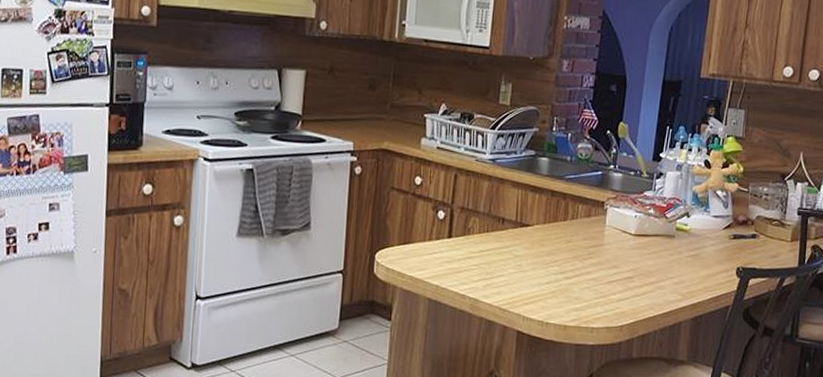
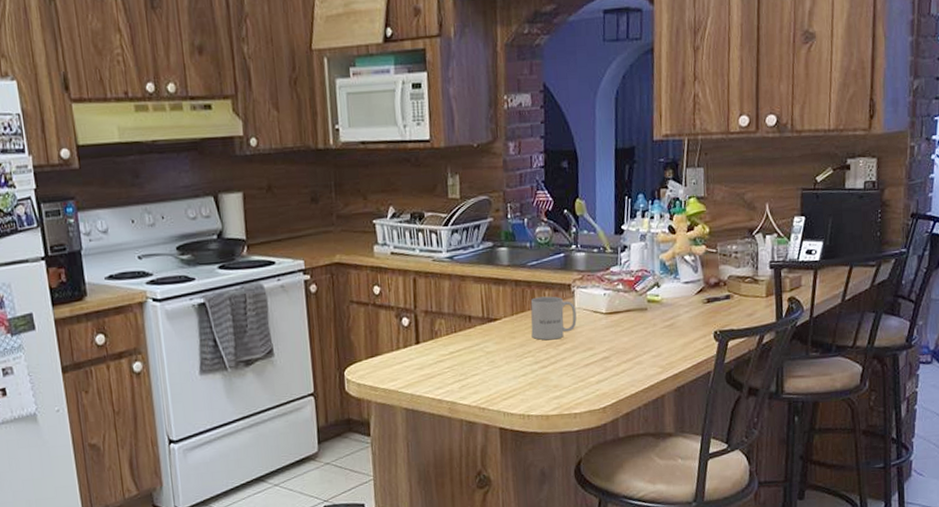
mug: none [560,209,606,253] -> present [530,296,577,341]

